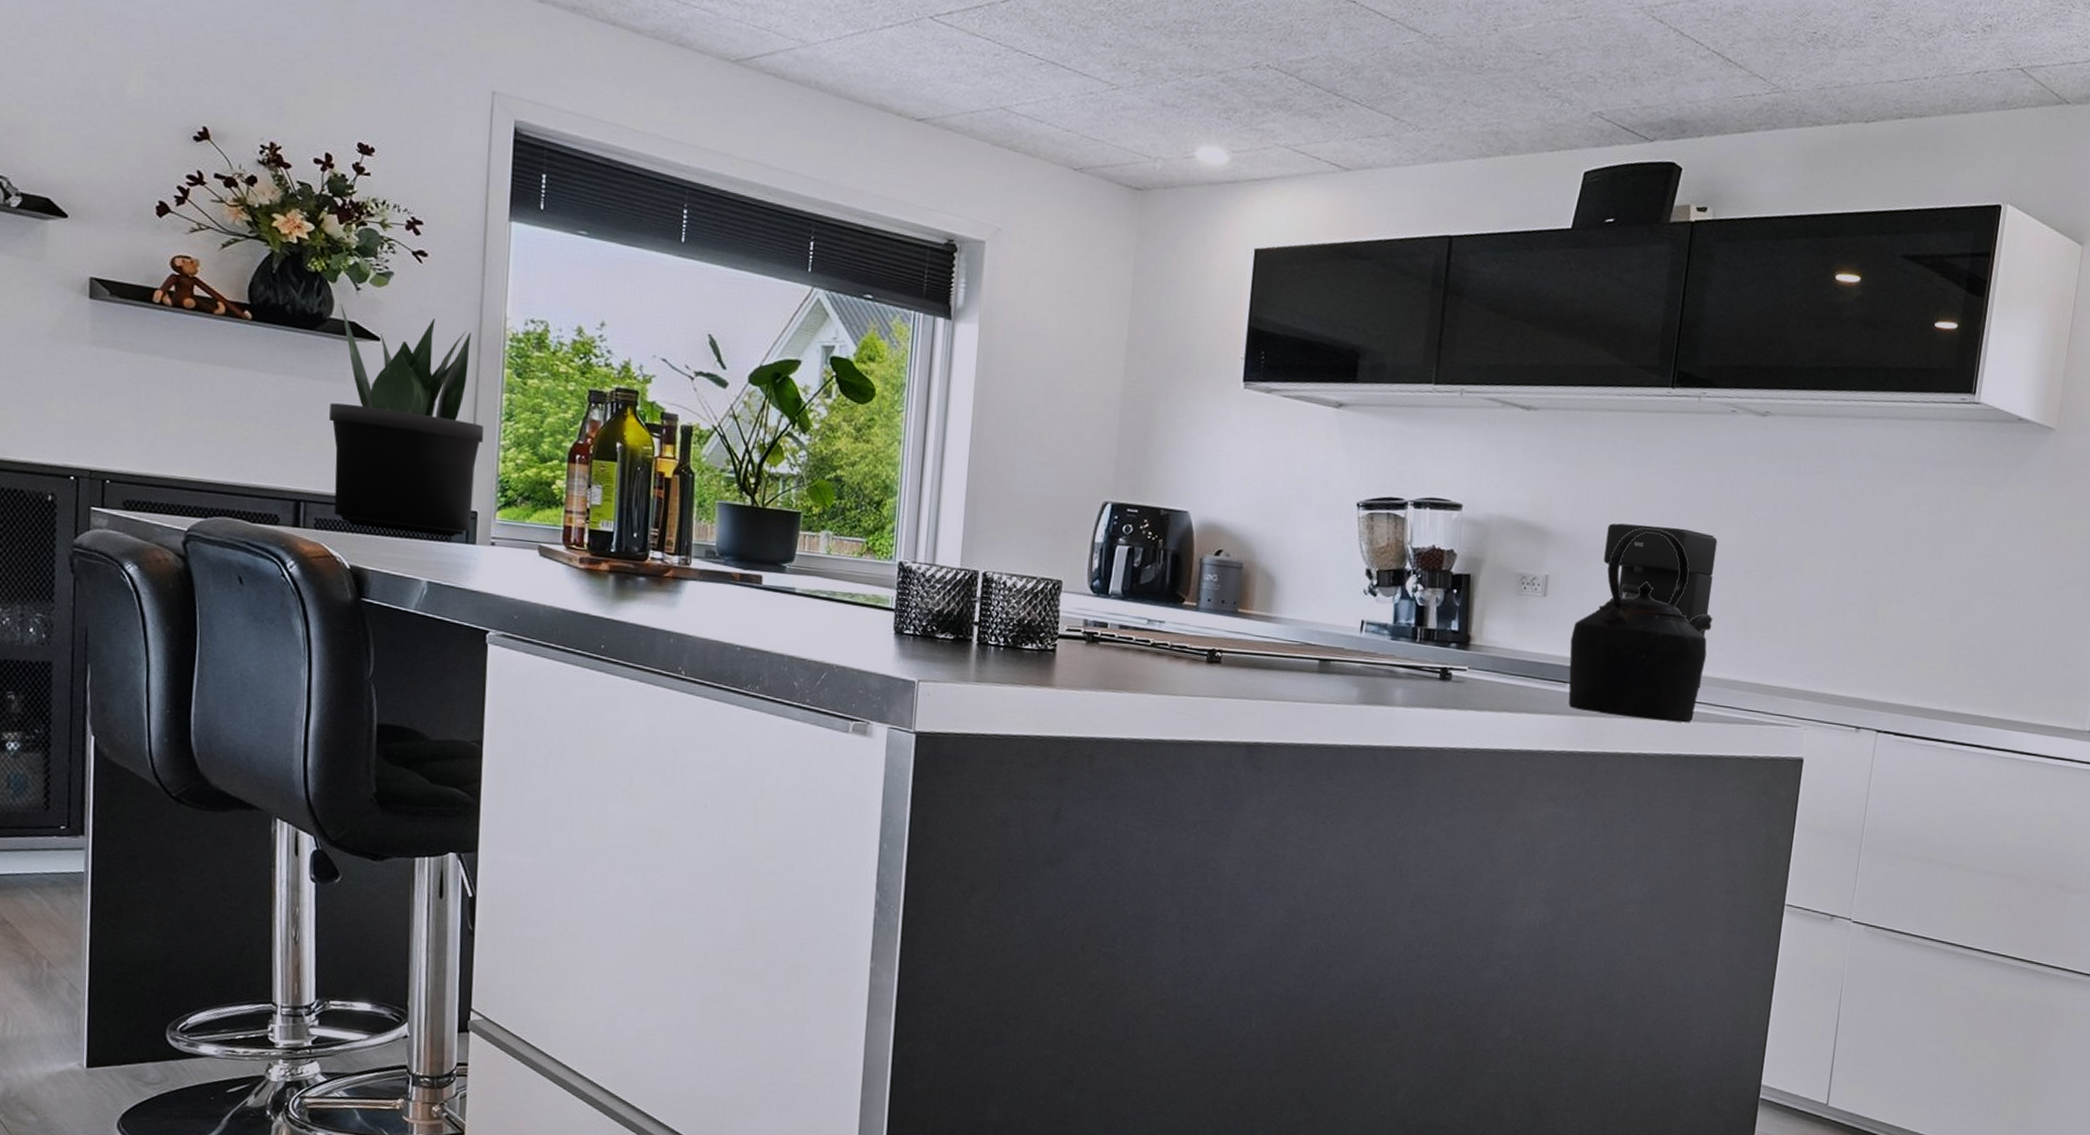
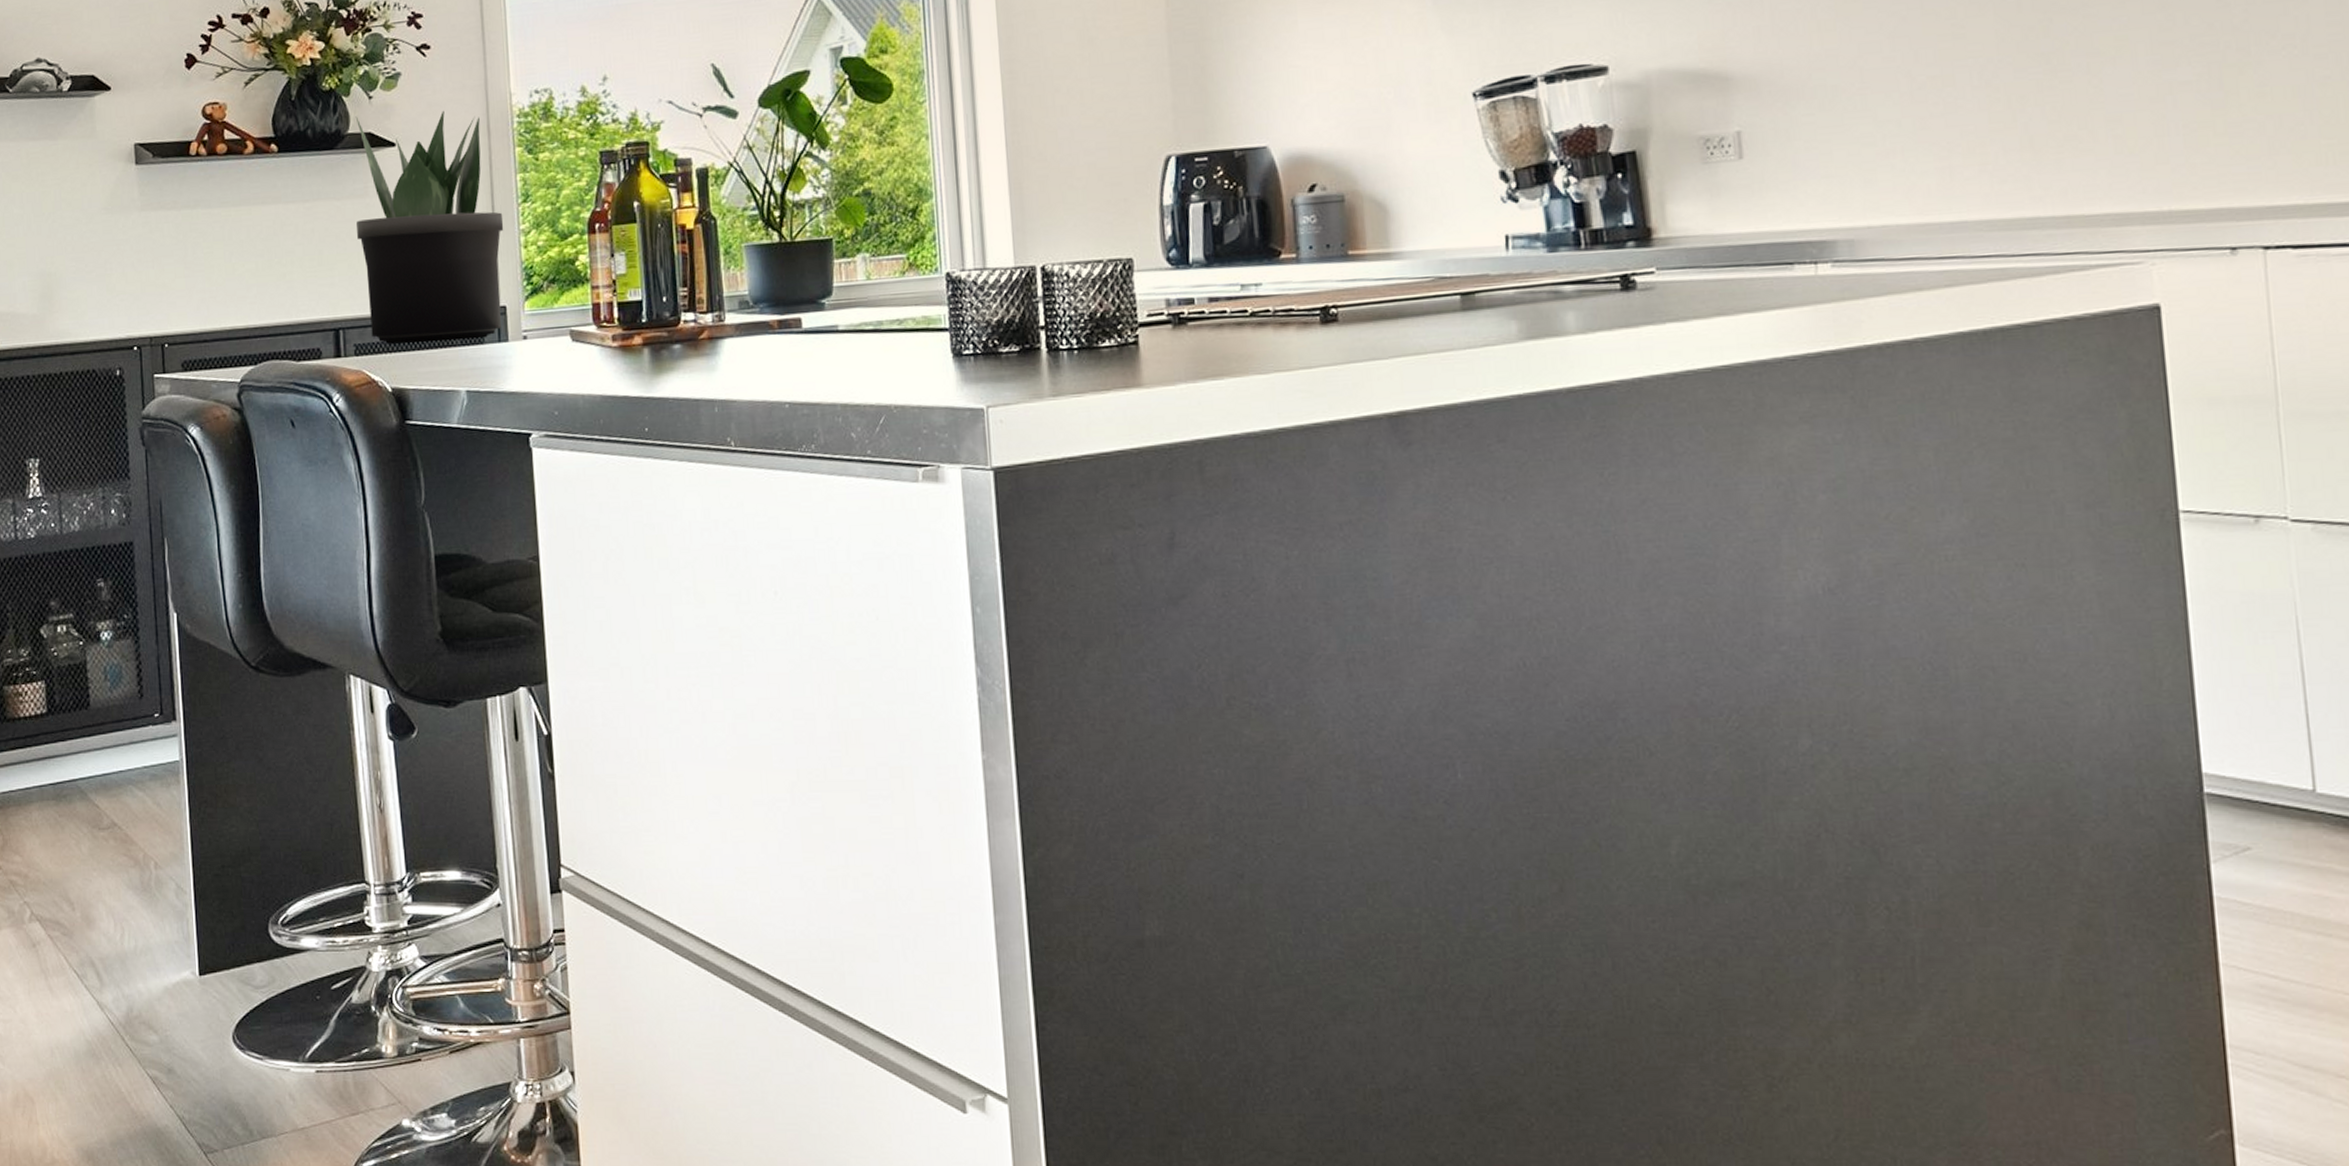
kettle: present [1568,526,1713,723] -> none [1787,40,1985,297]
coffee maker: present [1604,523,1718,688] -> none [1808,33,1985,237]

